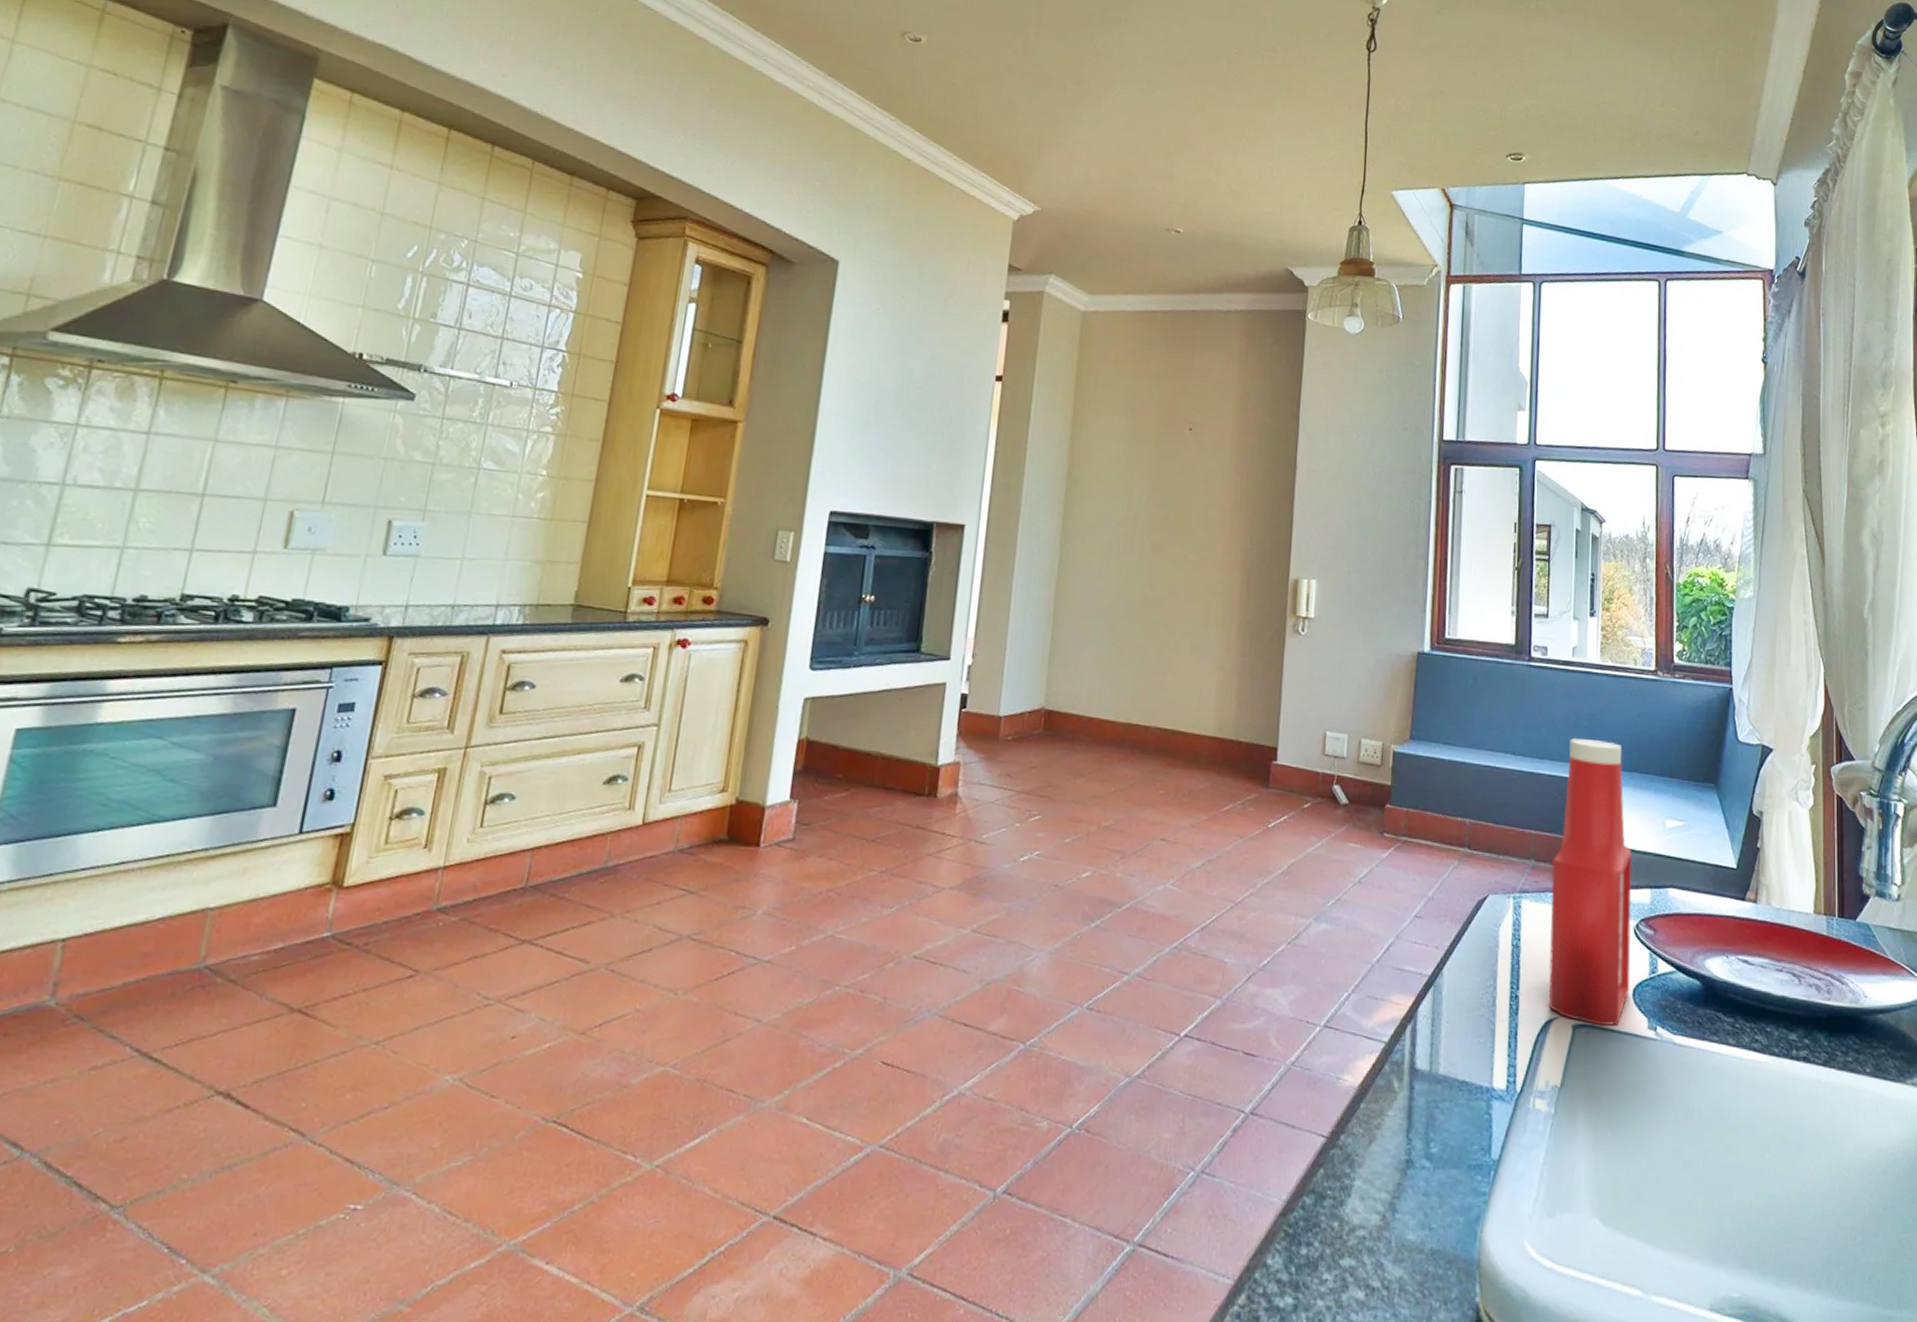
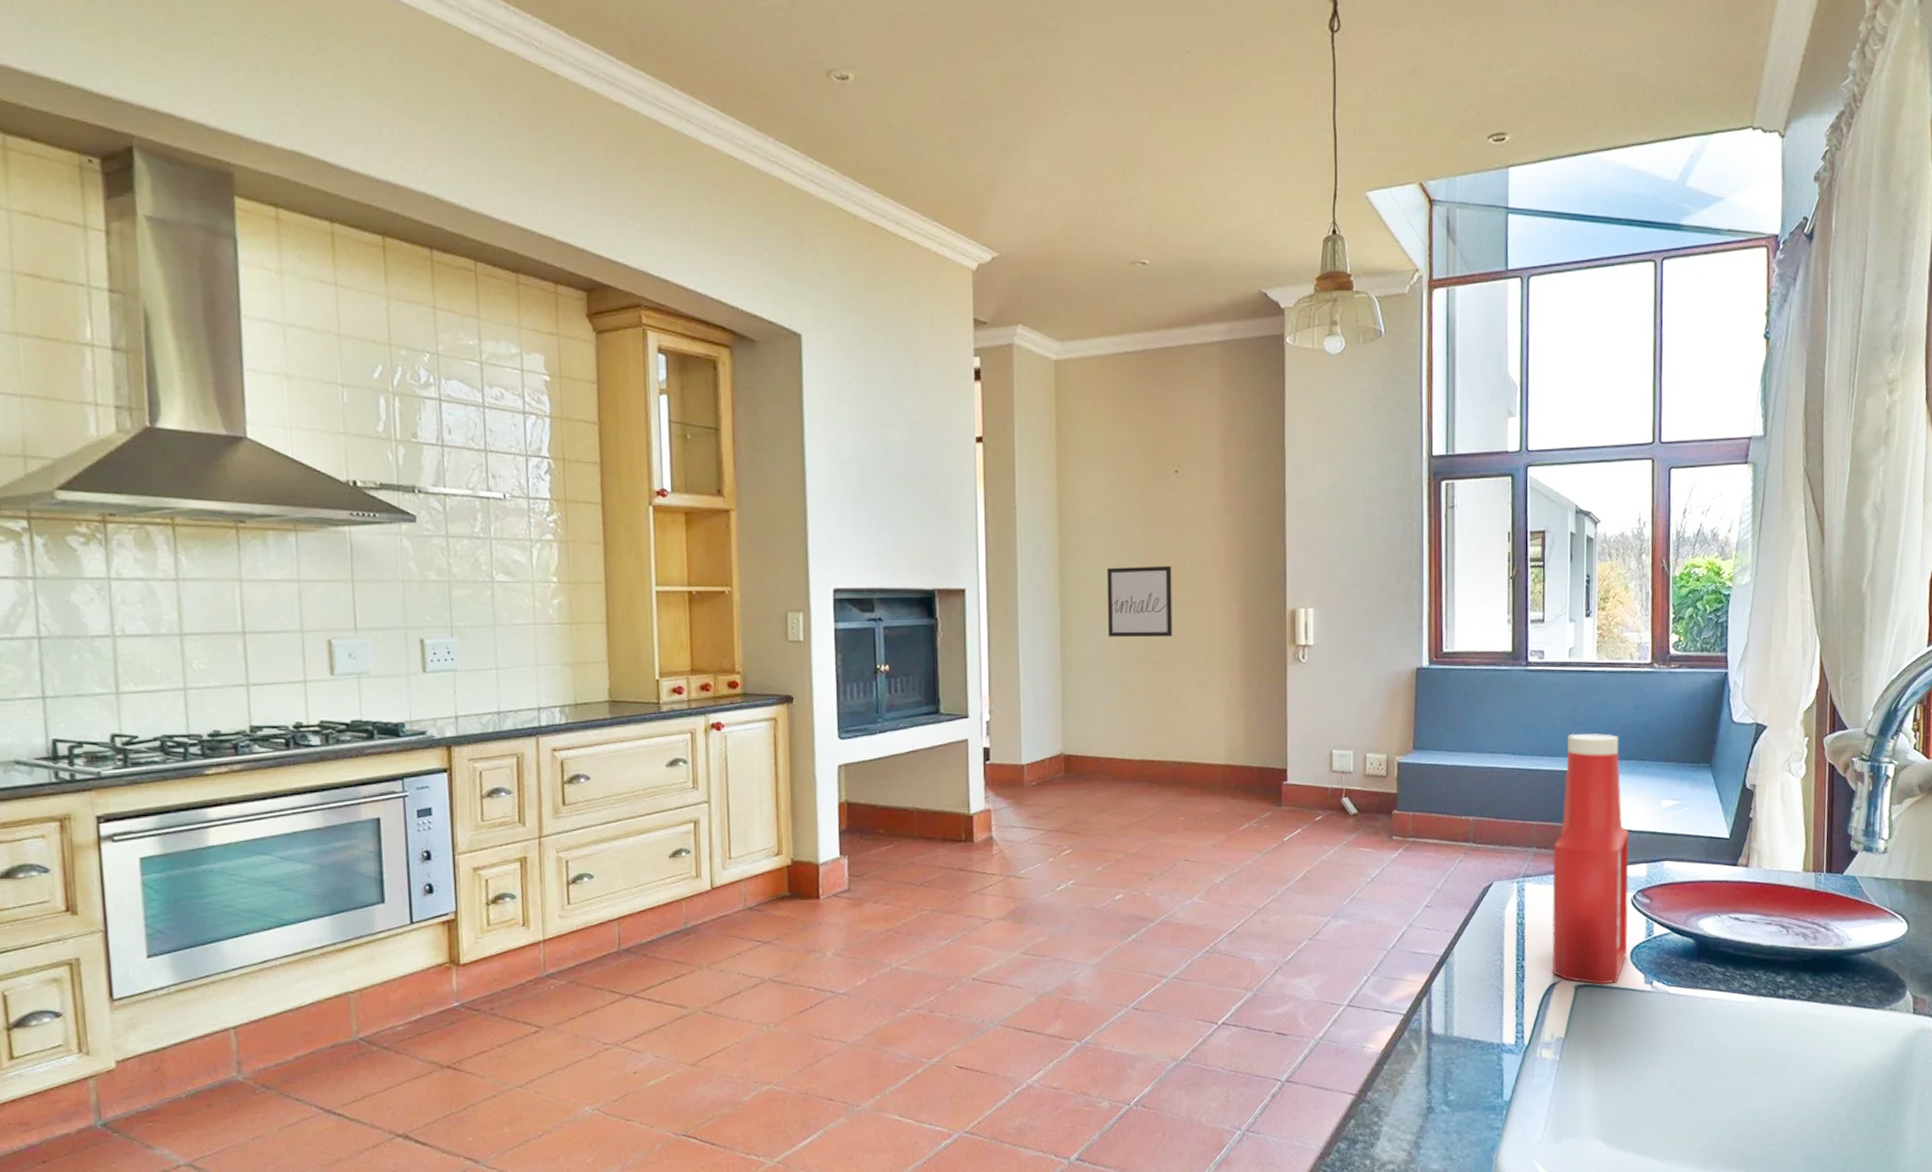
wall art: none [1105,518,1177,596] -> present [1106,566,1172,638]

